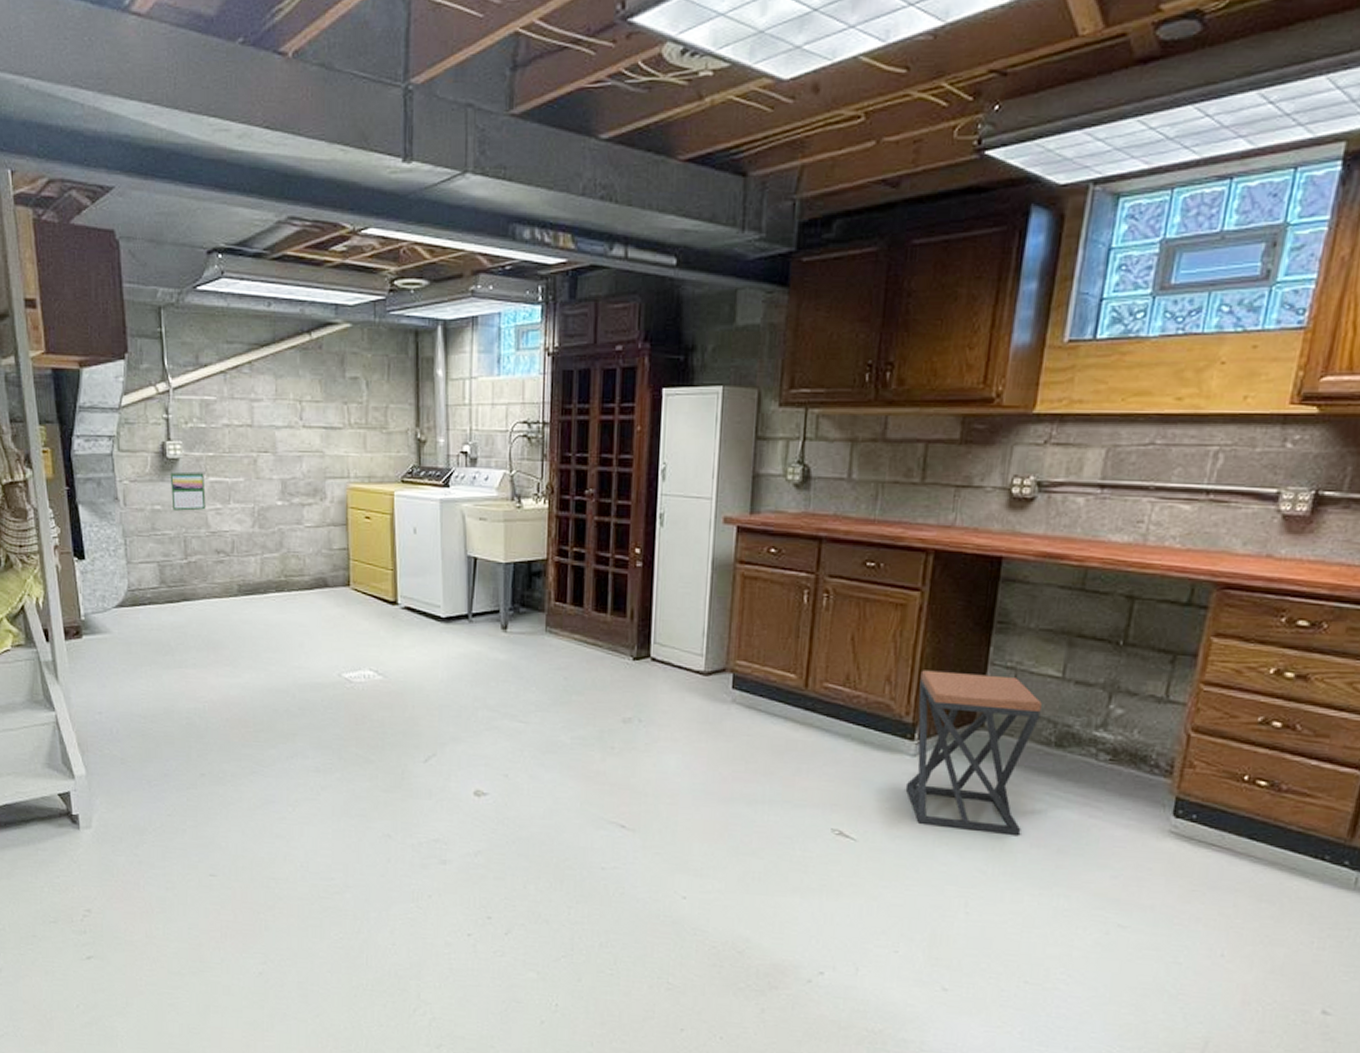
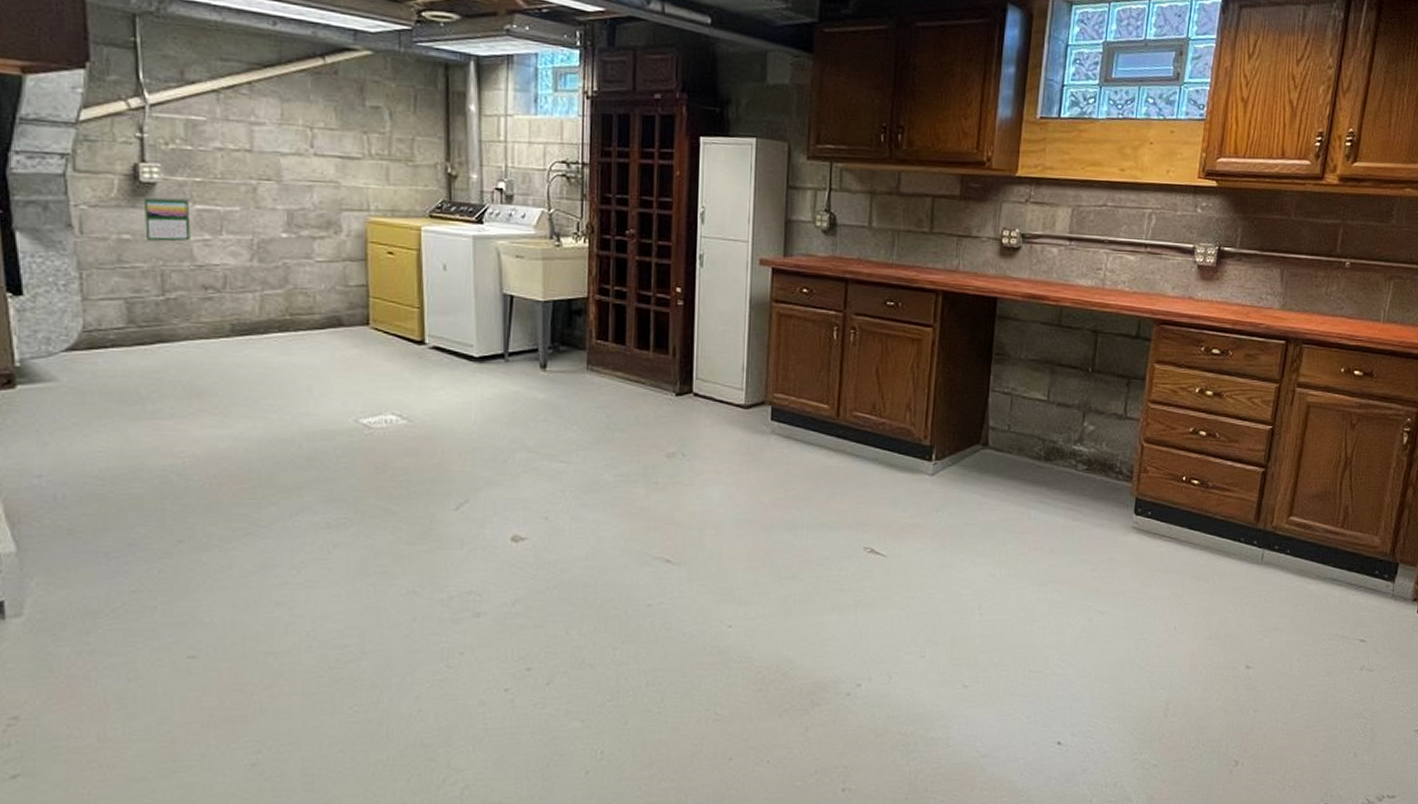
stool: present [905,670,1042,835] -> none [926,397,1032,540]

